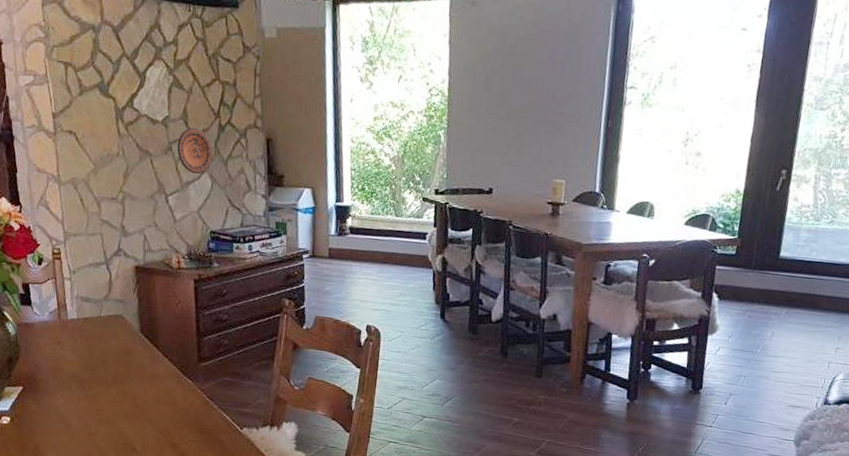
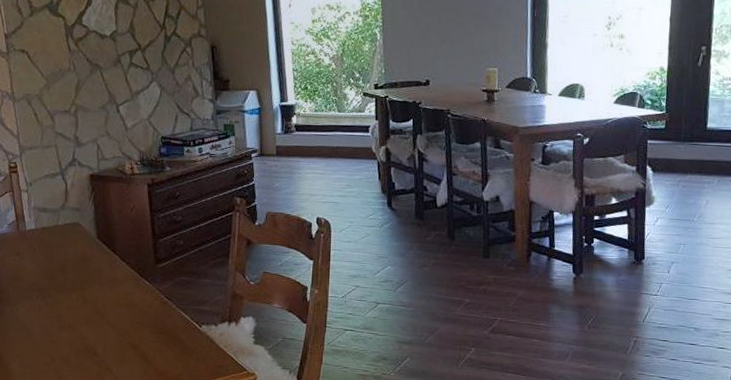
decorative plate: present [177,128,213,174] -> none [126,40,160,84]

